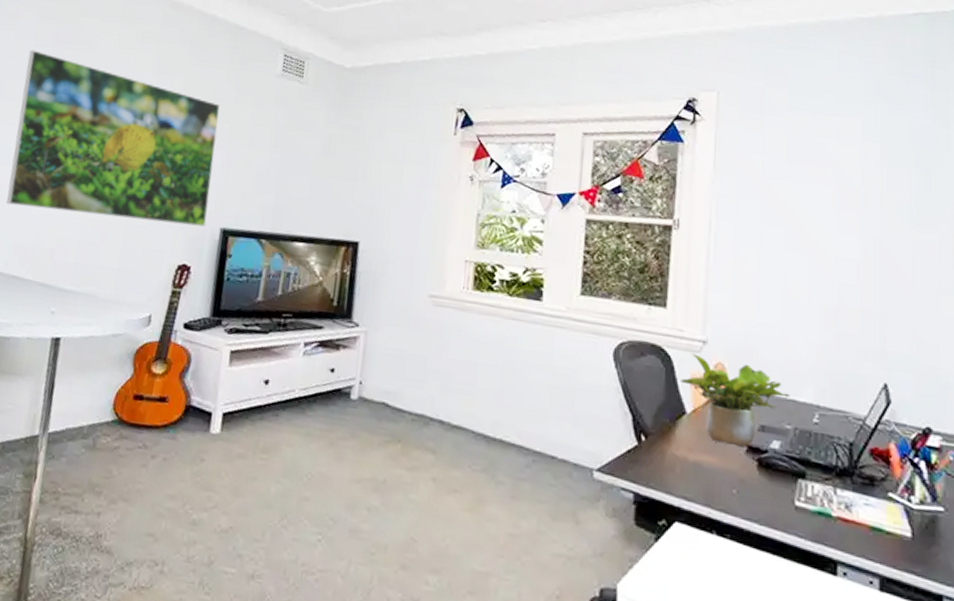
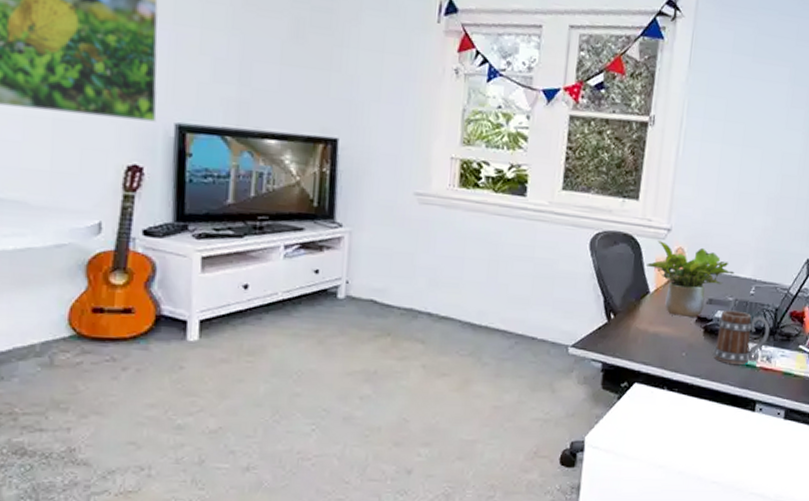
mug: none [771,440,846,512] -> present [713,310,771,364]

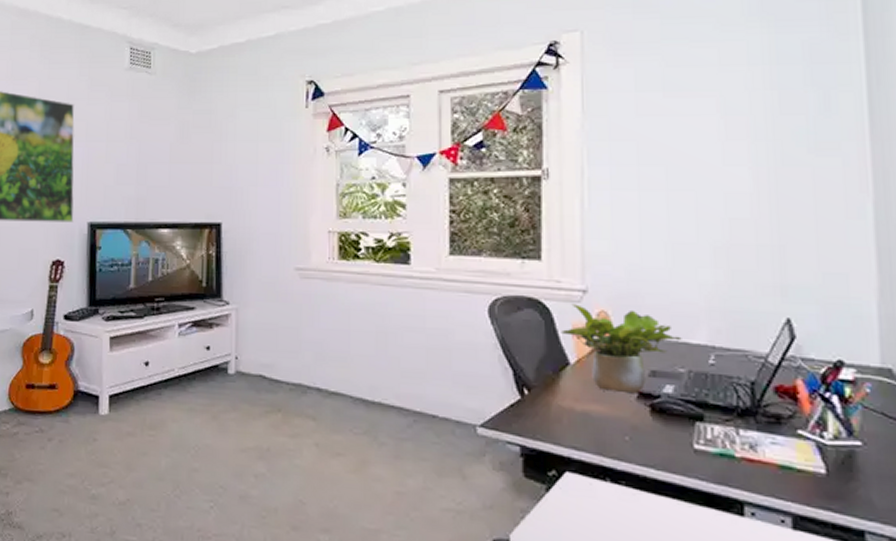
mug: present [713,310,771,364] -> none [667,384,748,453]

